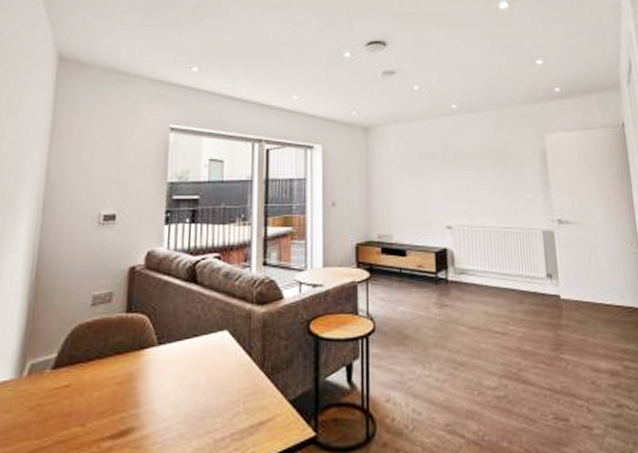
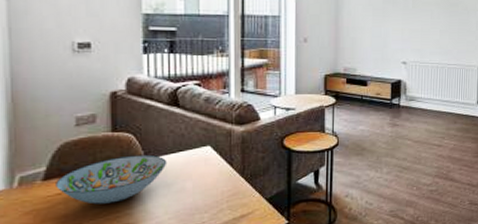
decorative bowl: none [64,340,181,401] -> present [56,154,167,204]

